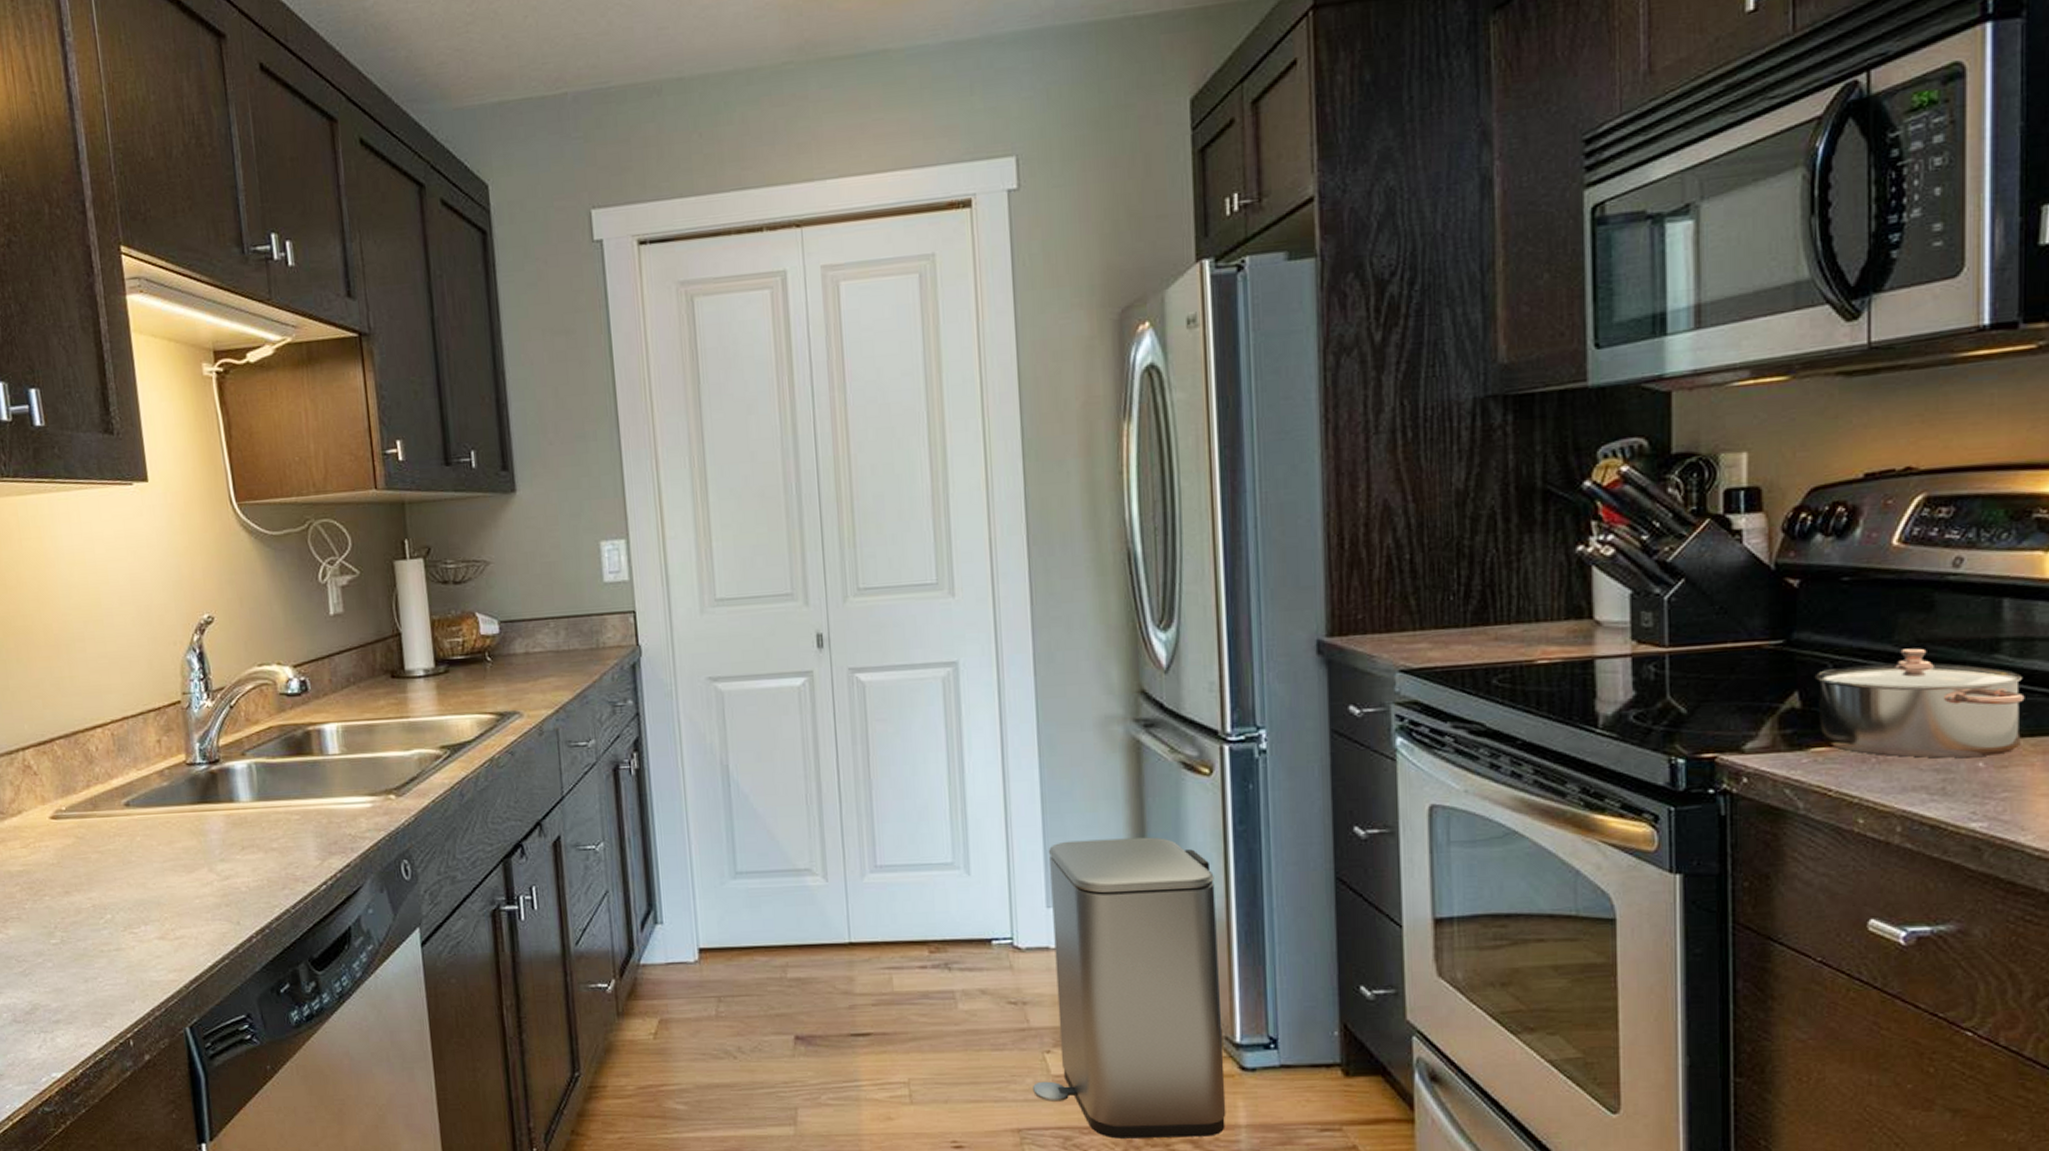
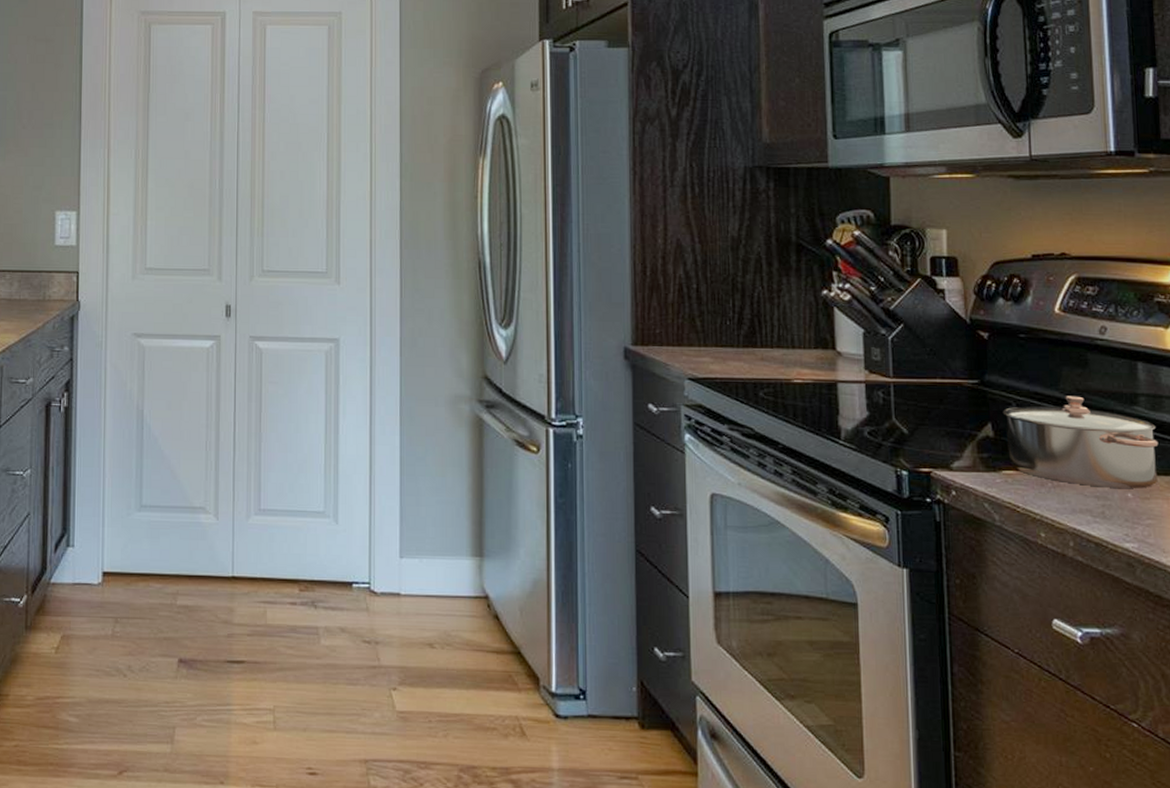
pedal bin: present [1033,837,1226,1139] -> none [380,500,542,778]

